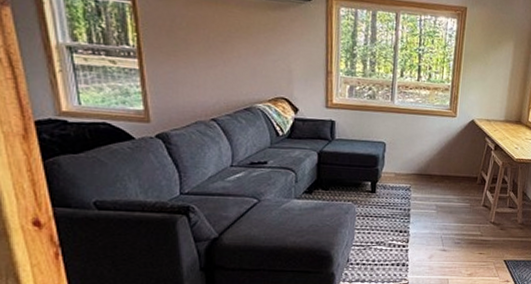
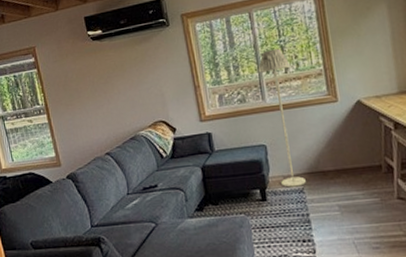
floor lamp: none [392,54,423,185] -> present [258,48,306,188]

